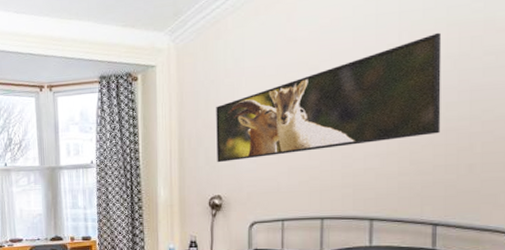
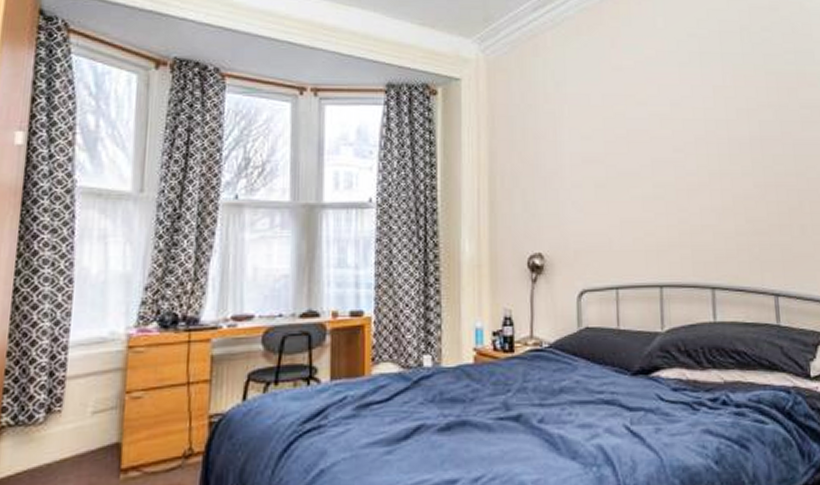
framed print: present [216,32,442,163] -> none [535,79,771,210]

